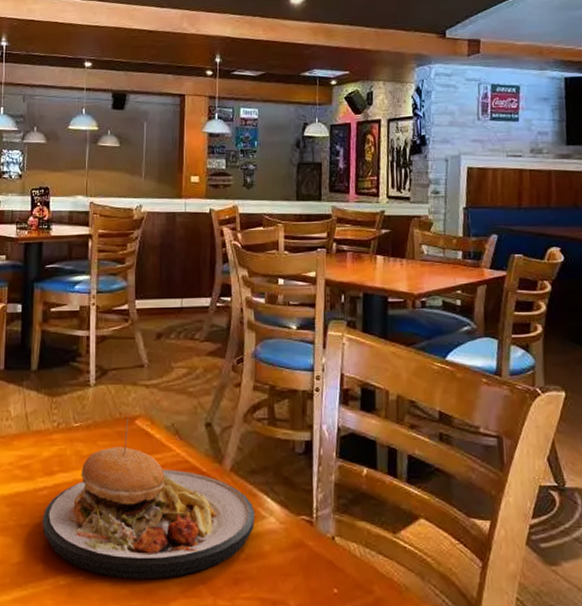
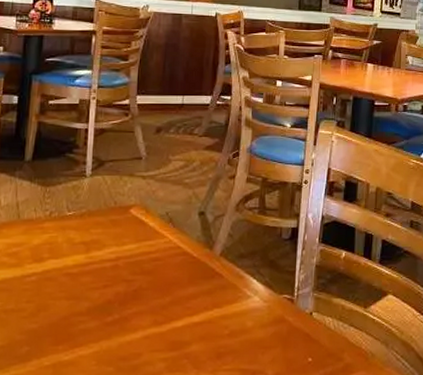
plate: present [42,418,256,579] -> none [29,207,241,357]

